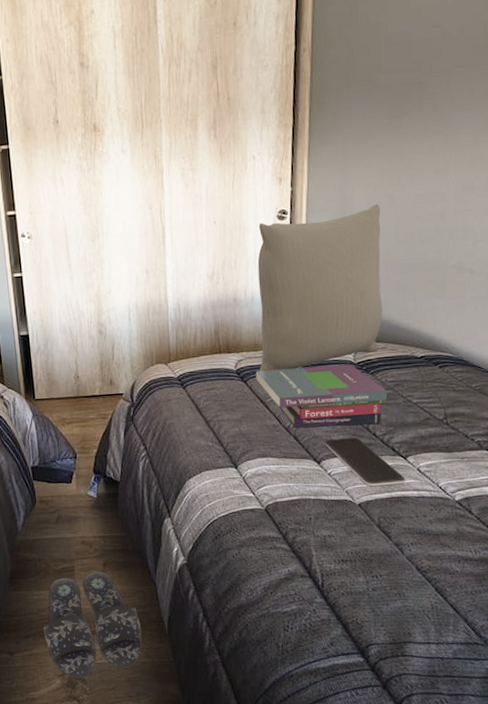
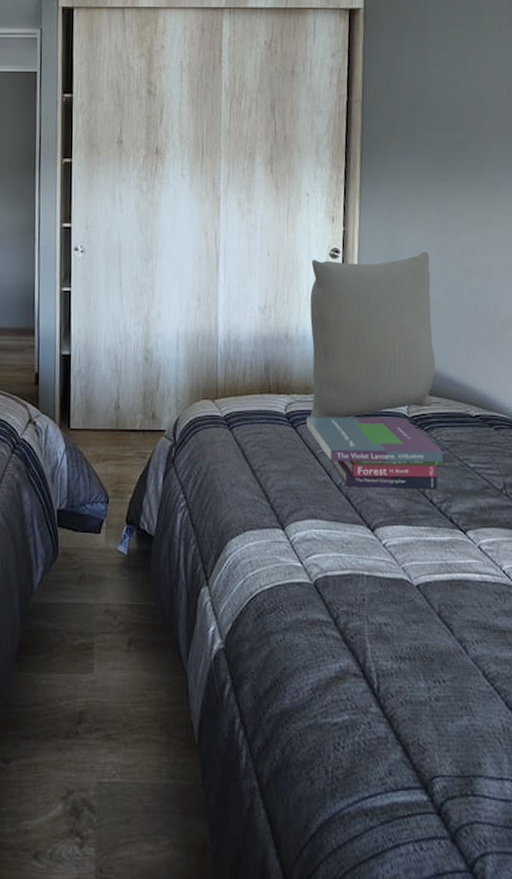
slippers: present [43,571,143,679] -> none [48,652,167,805]
smartphone: present [324,437,405,487] -> none [378,502,466,565]

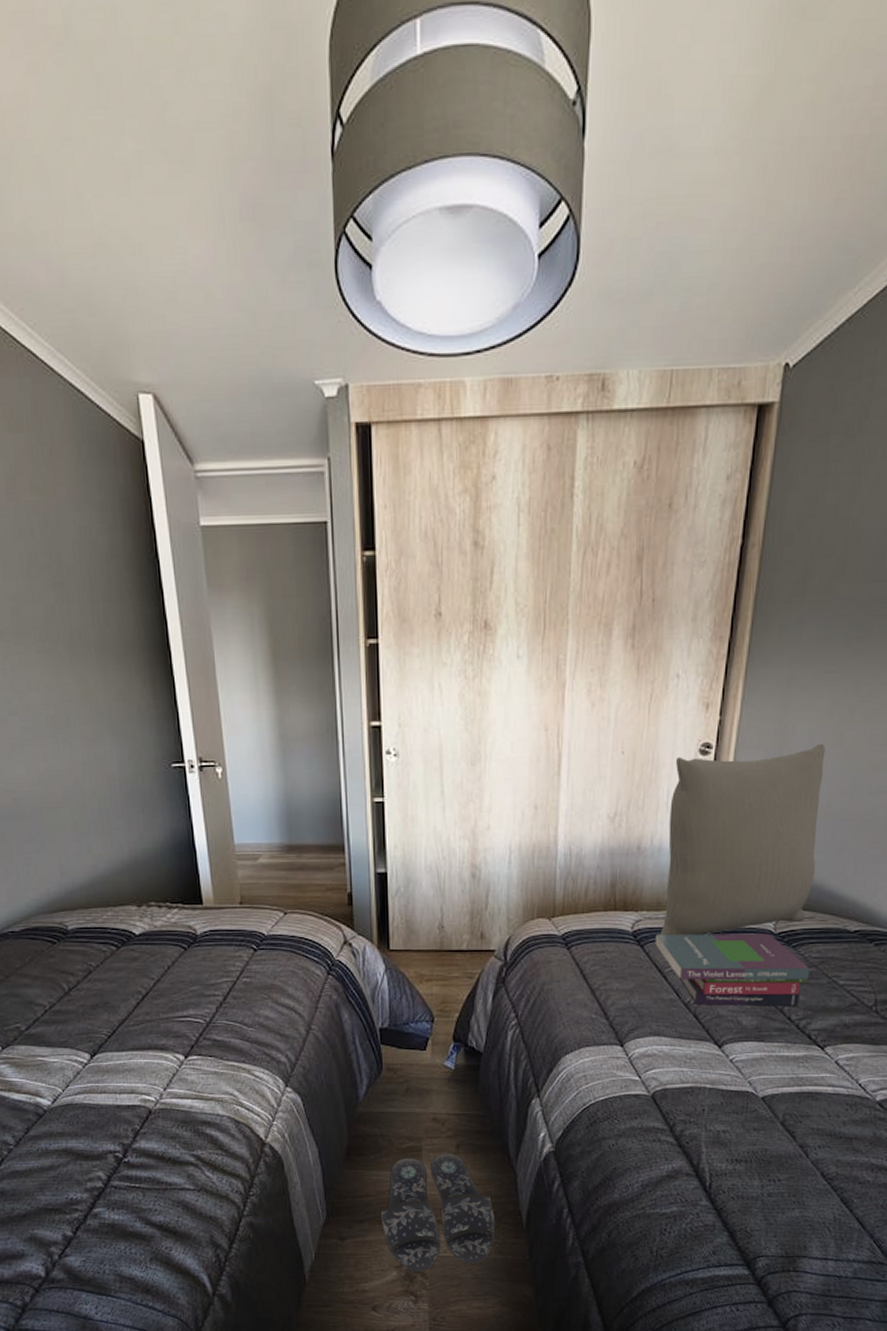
slippers: none [48,652,167,805] -> present [380,1153,496,1273]

